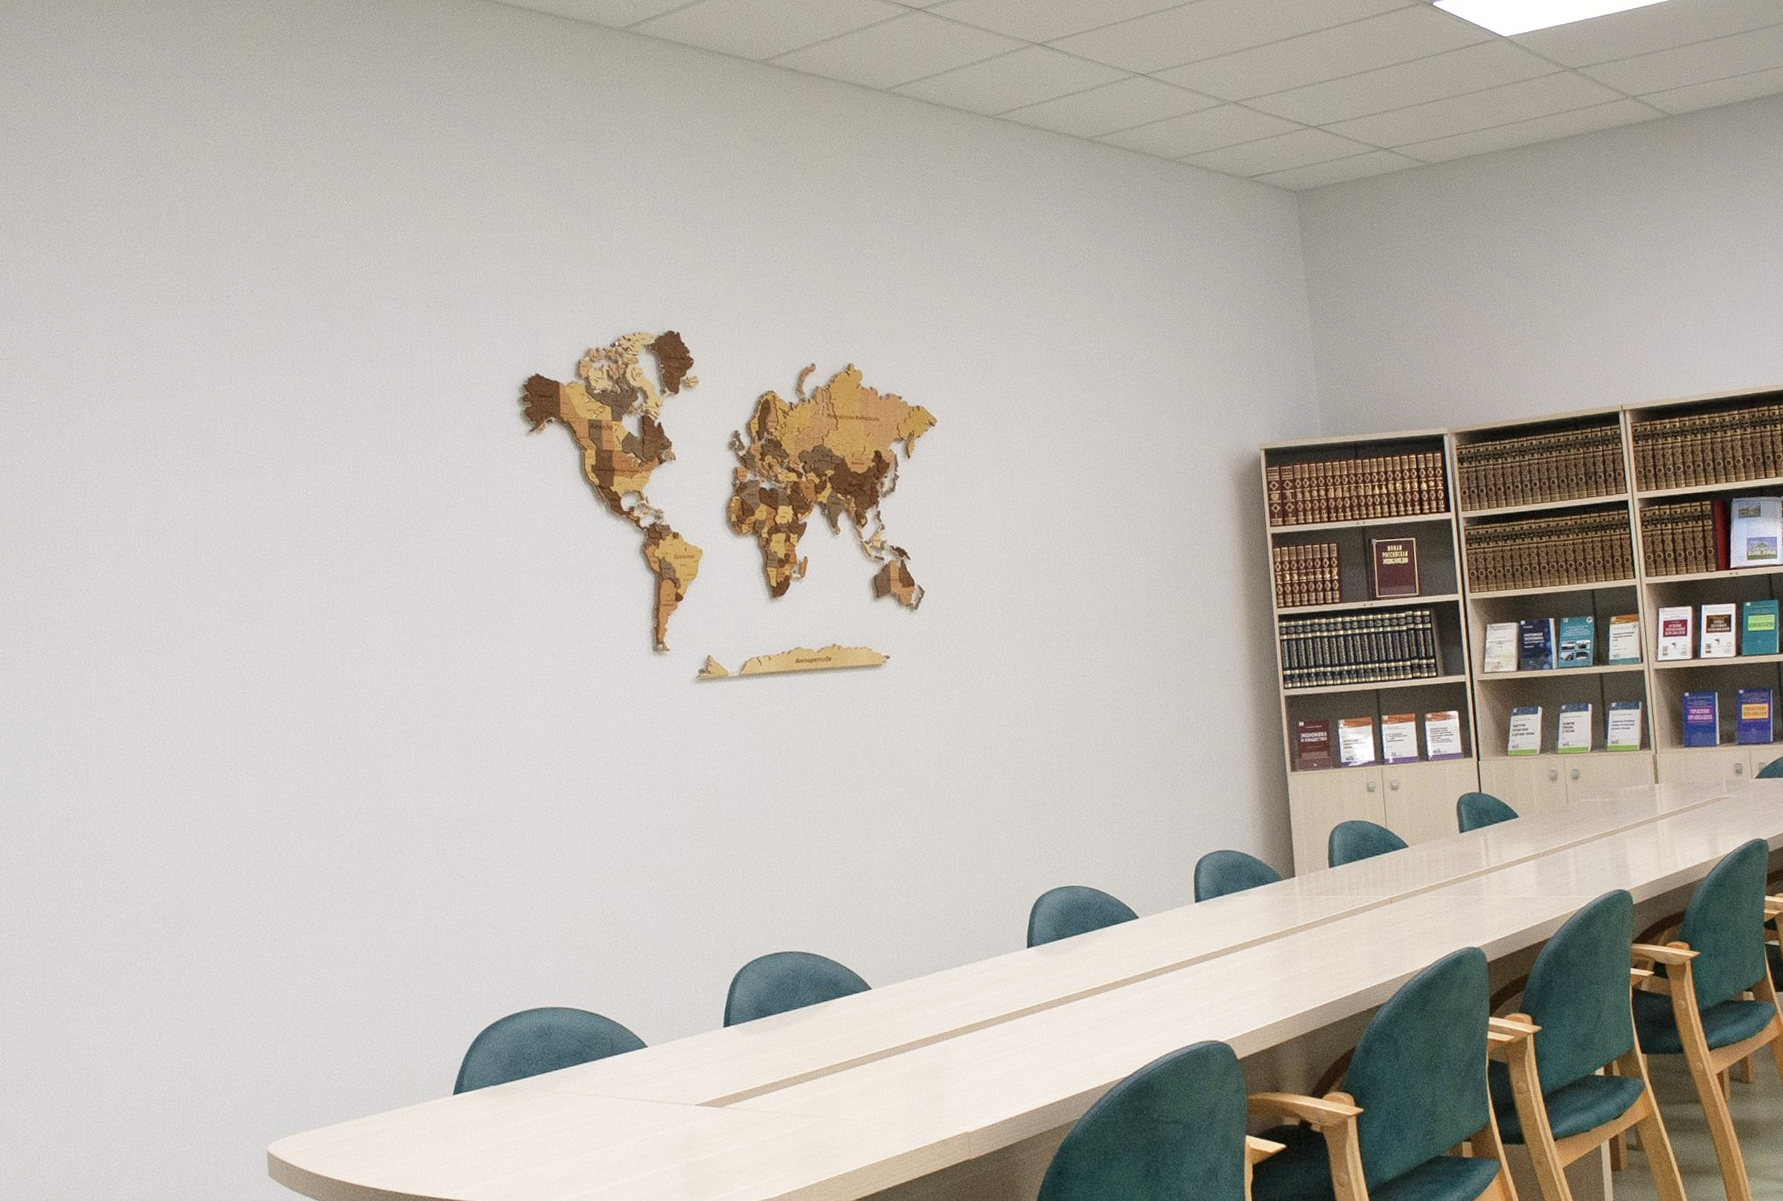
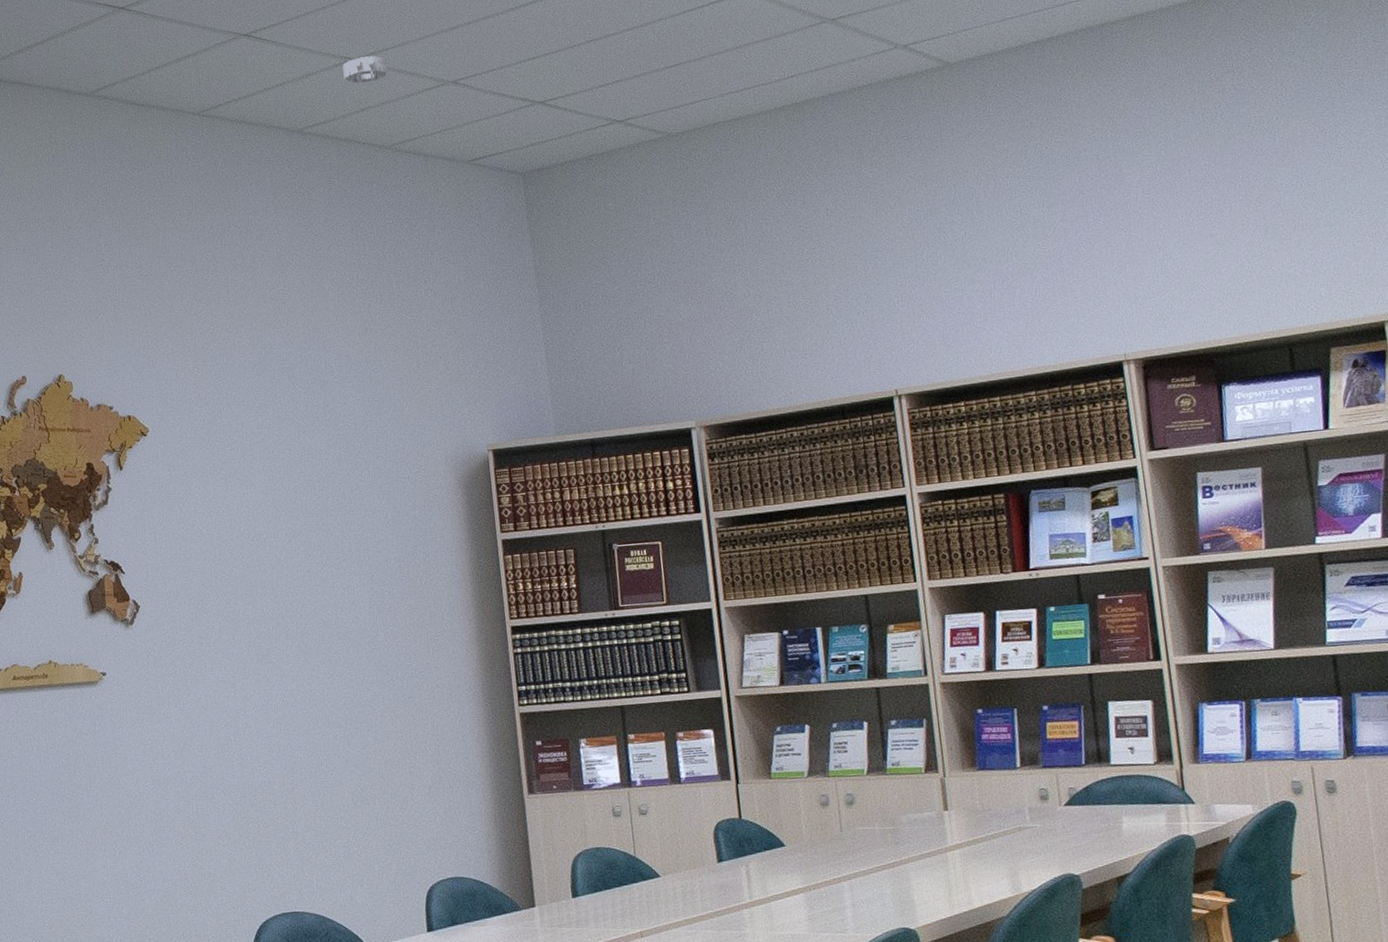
smoke detector: none [1131,72,1174,98] -> present [343,56,388,84]

